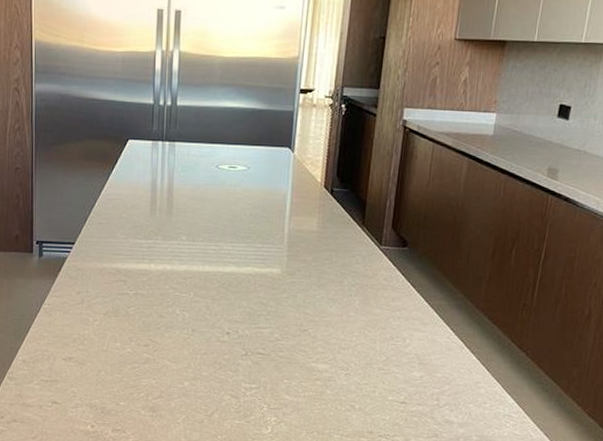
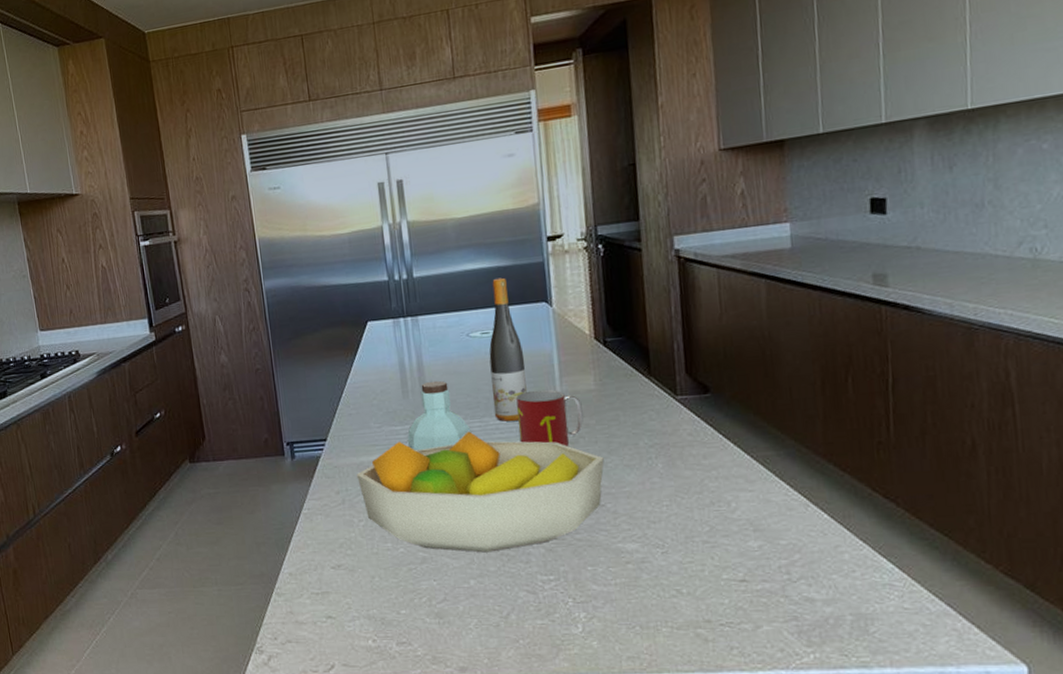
fruit bowl: none [98,252,313,360] -> present [357,431,604,553]
jar: none [148,203,206,265] -> present [407,380,471,451]
wine bottle: none [228,119,263,250] -> present [489,277,527,422]
mug: none [246,224,304,277] -> present [516,389,584,447]

